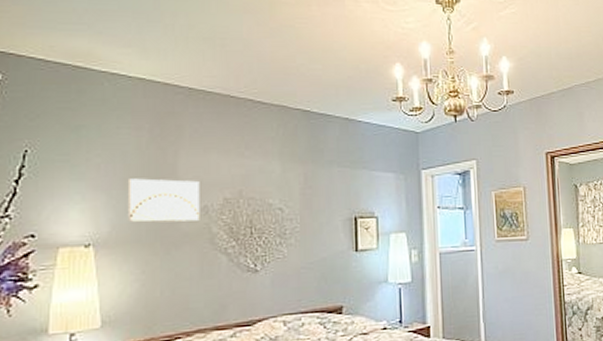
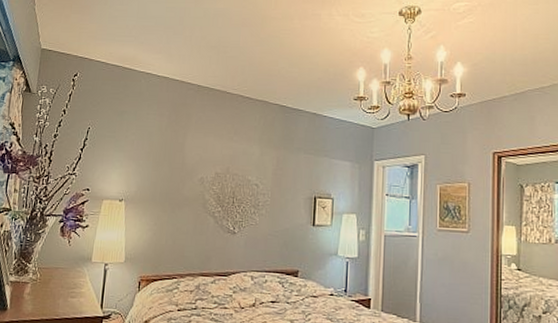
wall art: present [127,178,200,222] -> none [148,152,199,189]

